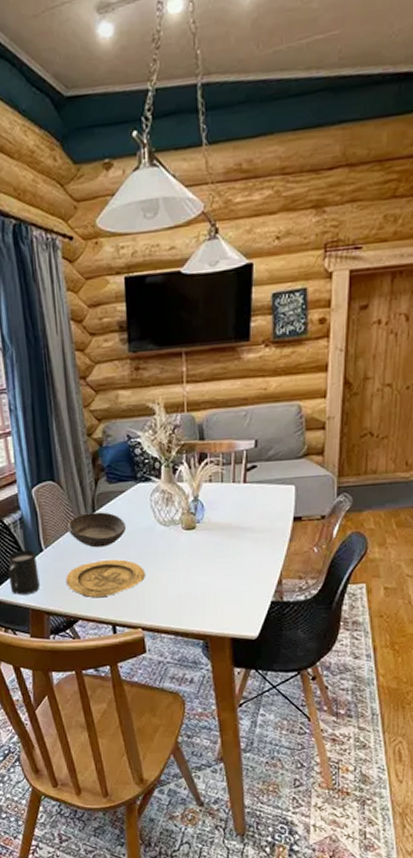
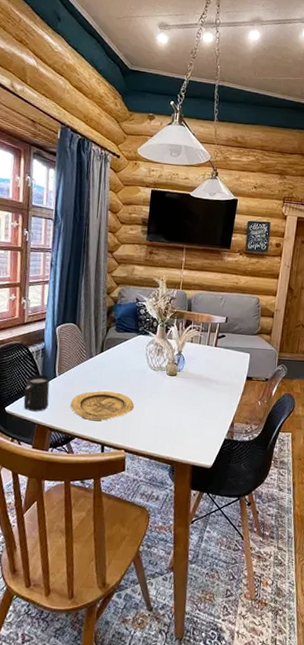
bowl: present [68,512,127,548] -> none [79,352,125,381]

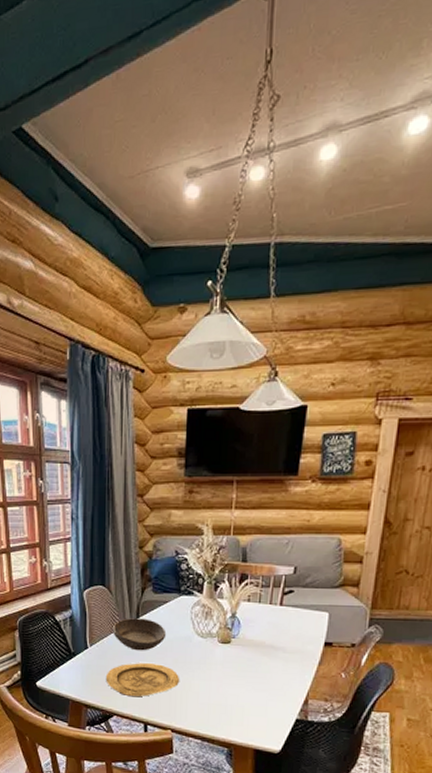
mug: present [23,374,50,412] -> none [54,645,82,687]
bowl: none [79,352,125,381] -> present [113,618,167,651]

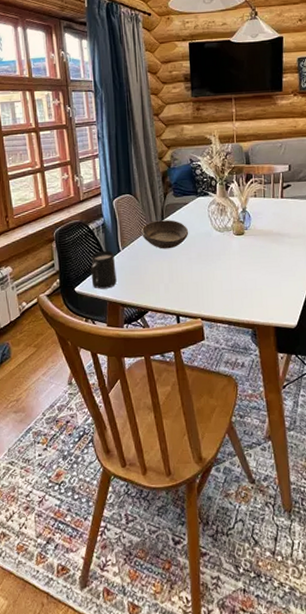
mug: none [54,645,82,687] -> present [91,250,117,289]
plate: present [105,663,180,697] -> none [138,259,205,292]

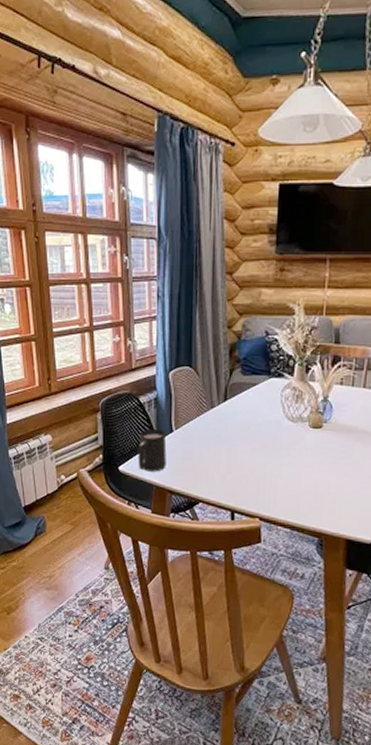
bowl: present [141,220,189,249] -> none [199,400,255,435]

